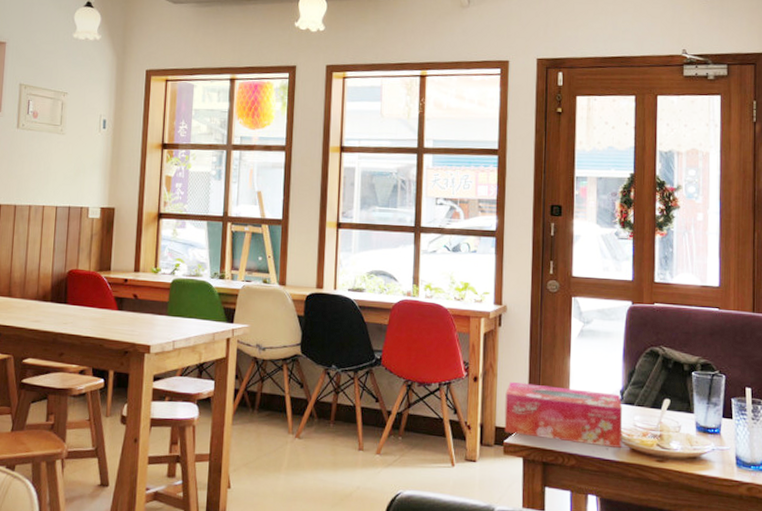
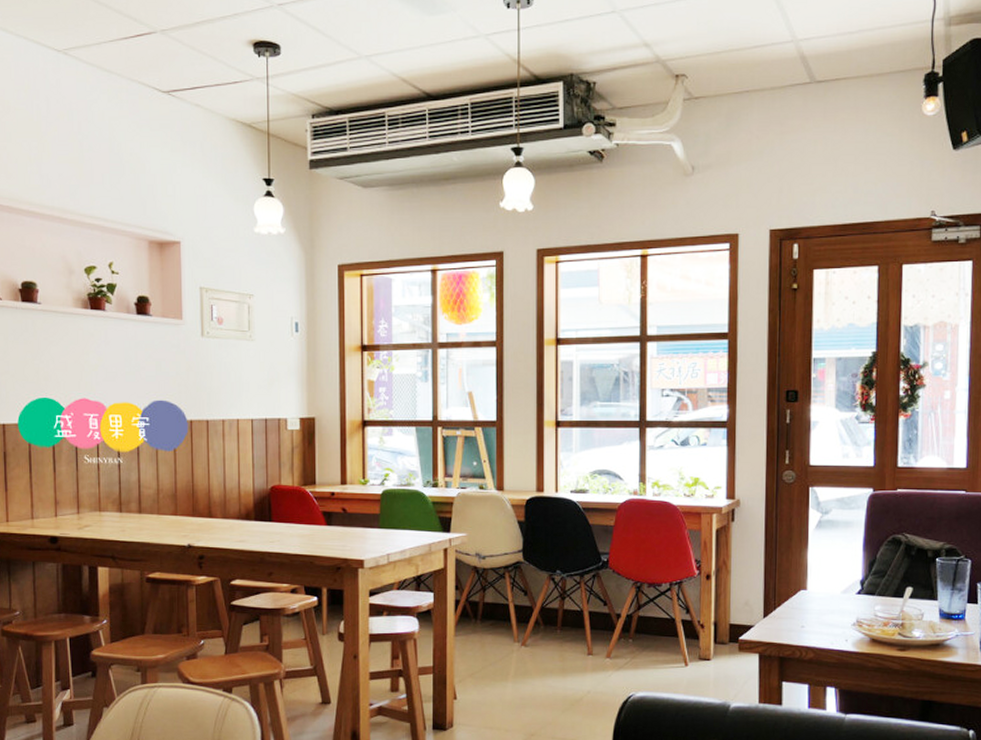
tissue box: present [504,381,623,449] -> none [739,577,863,640]

